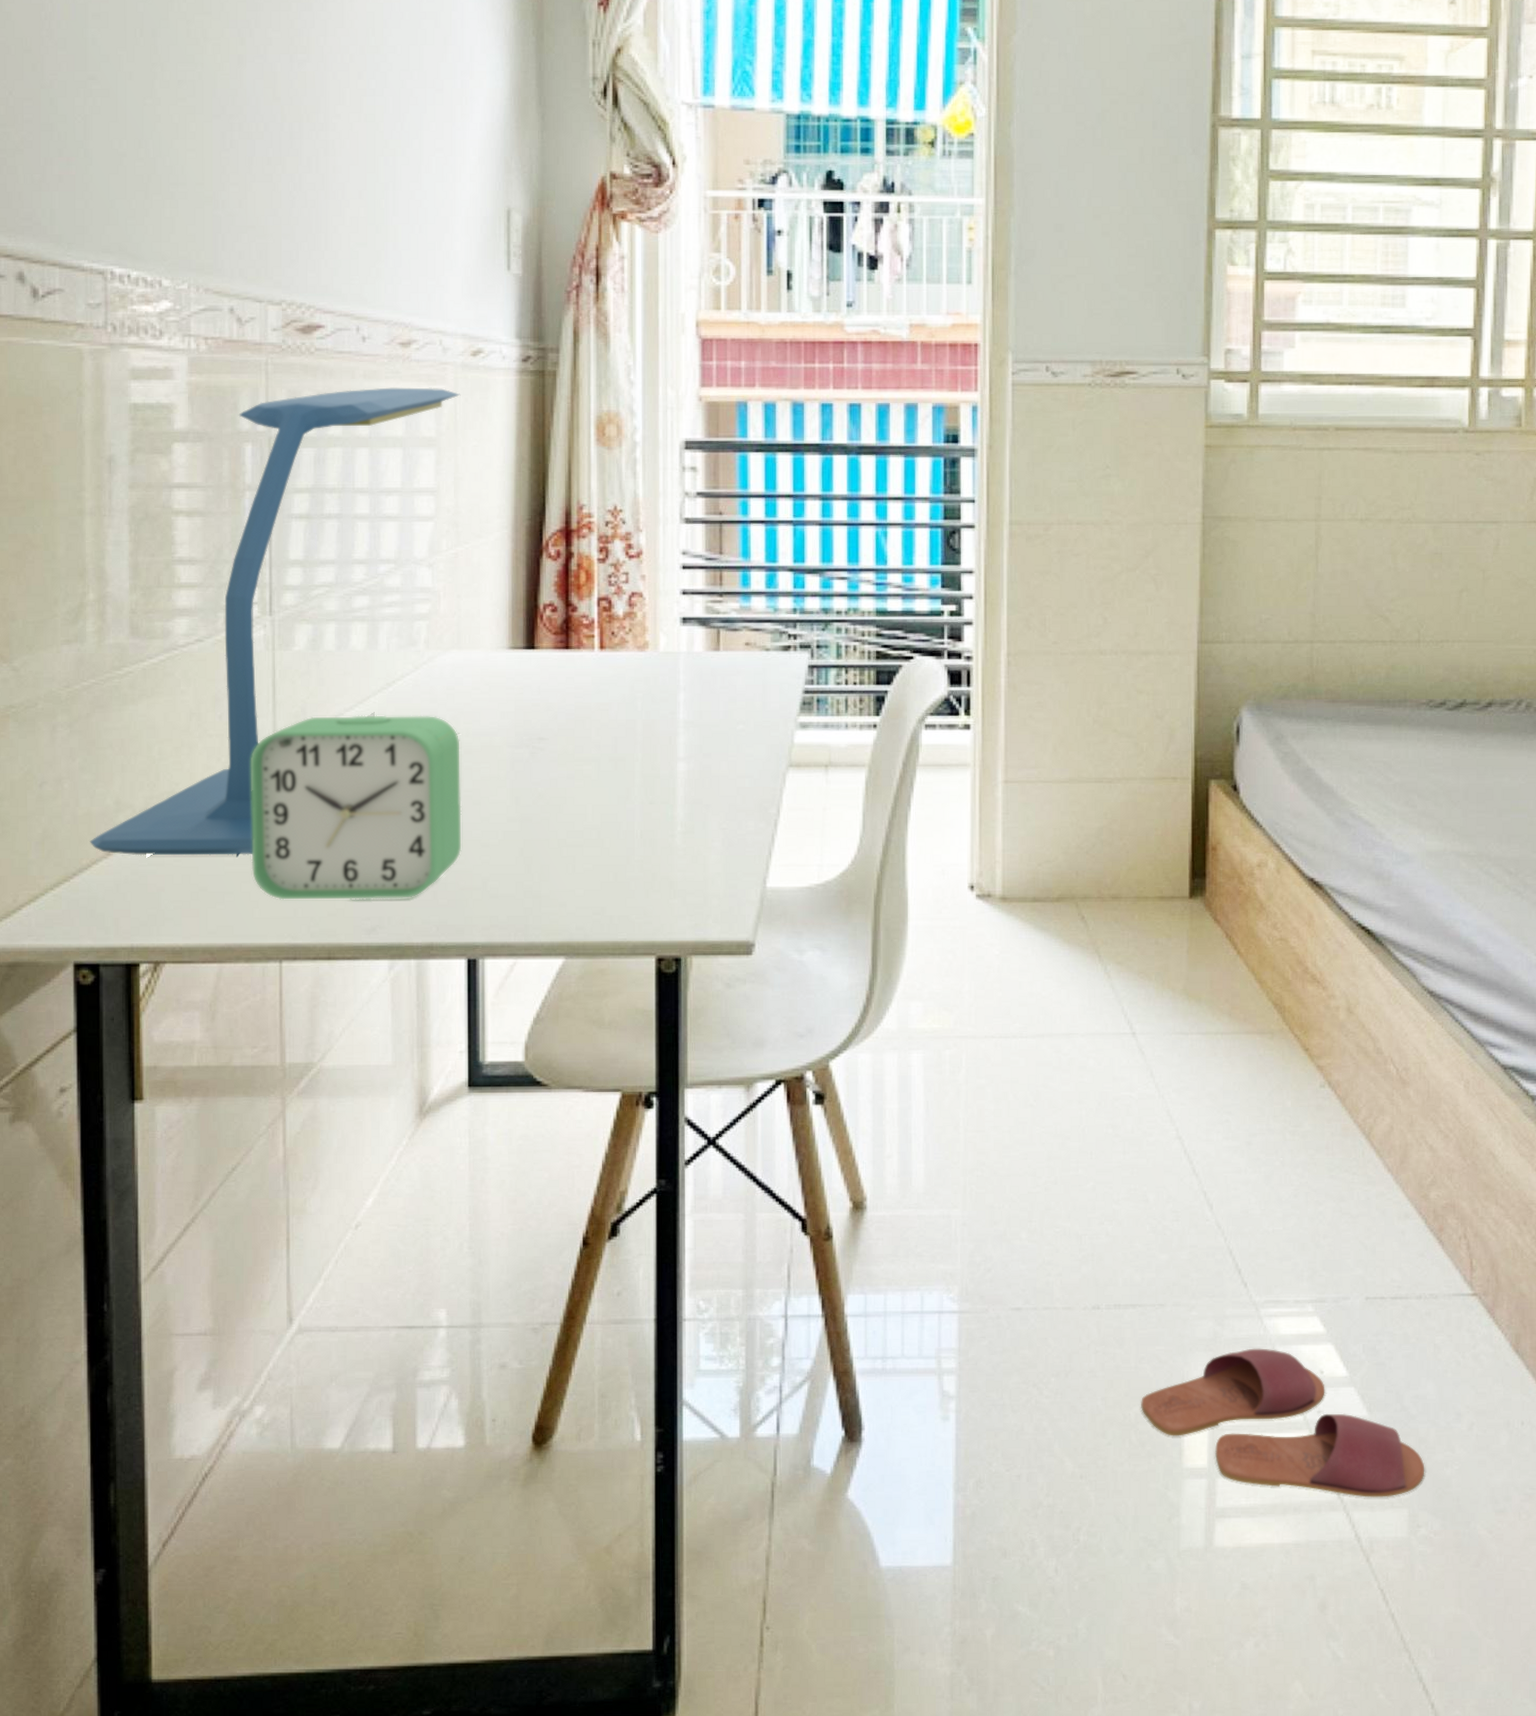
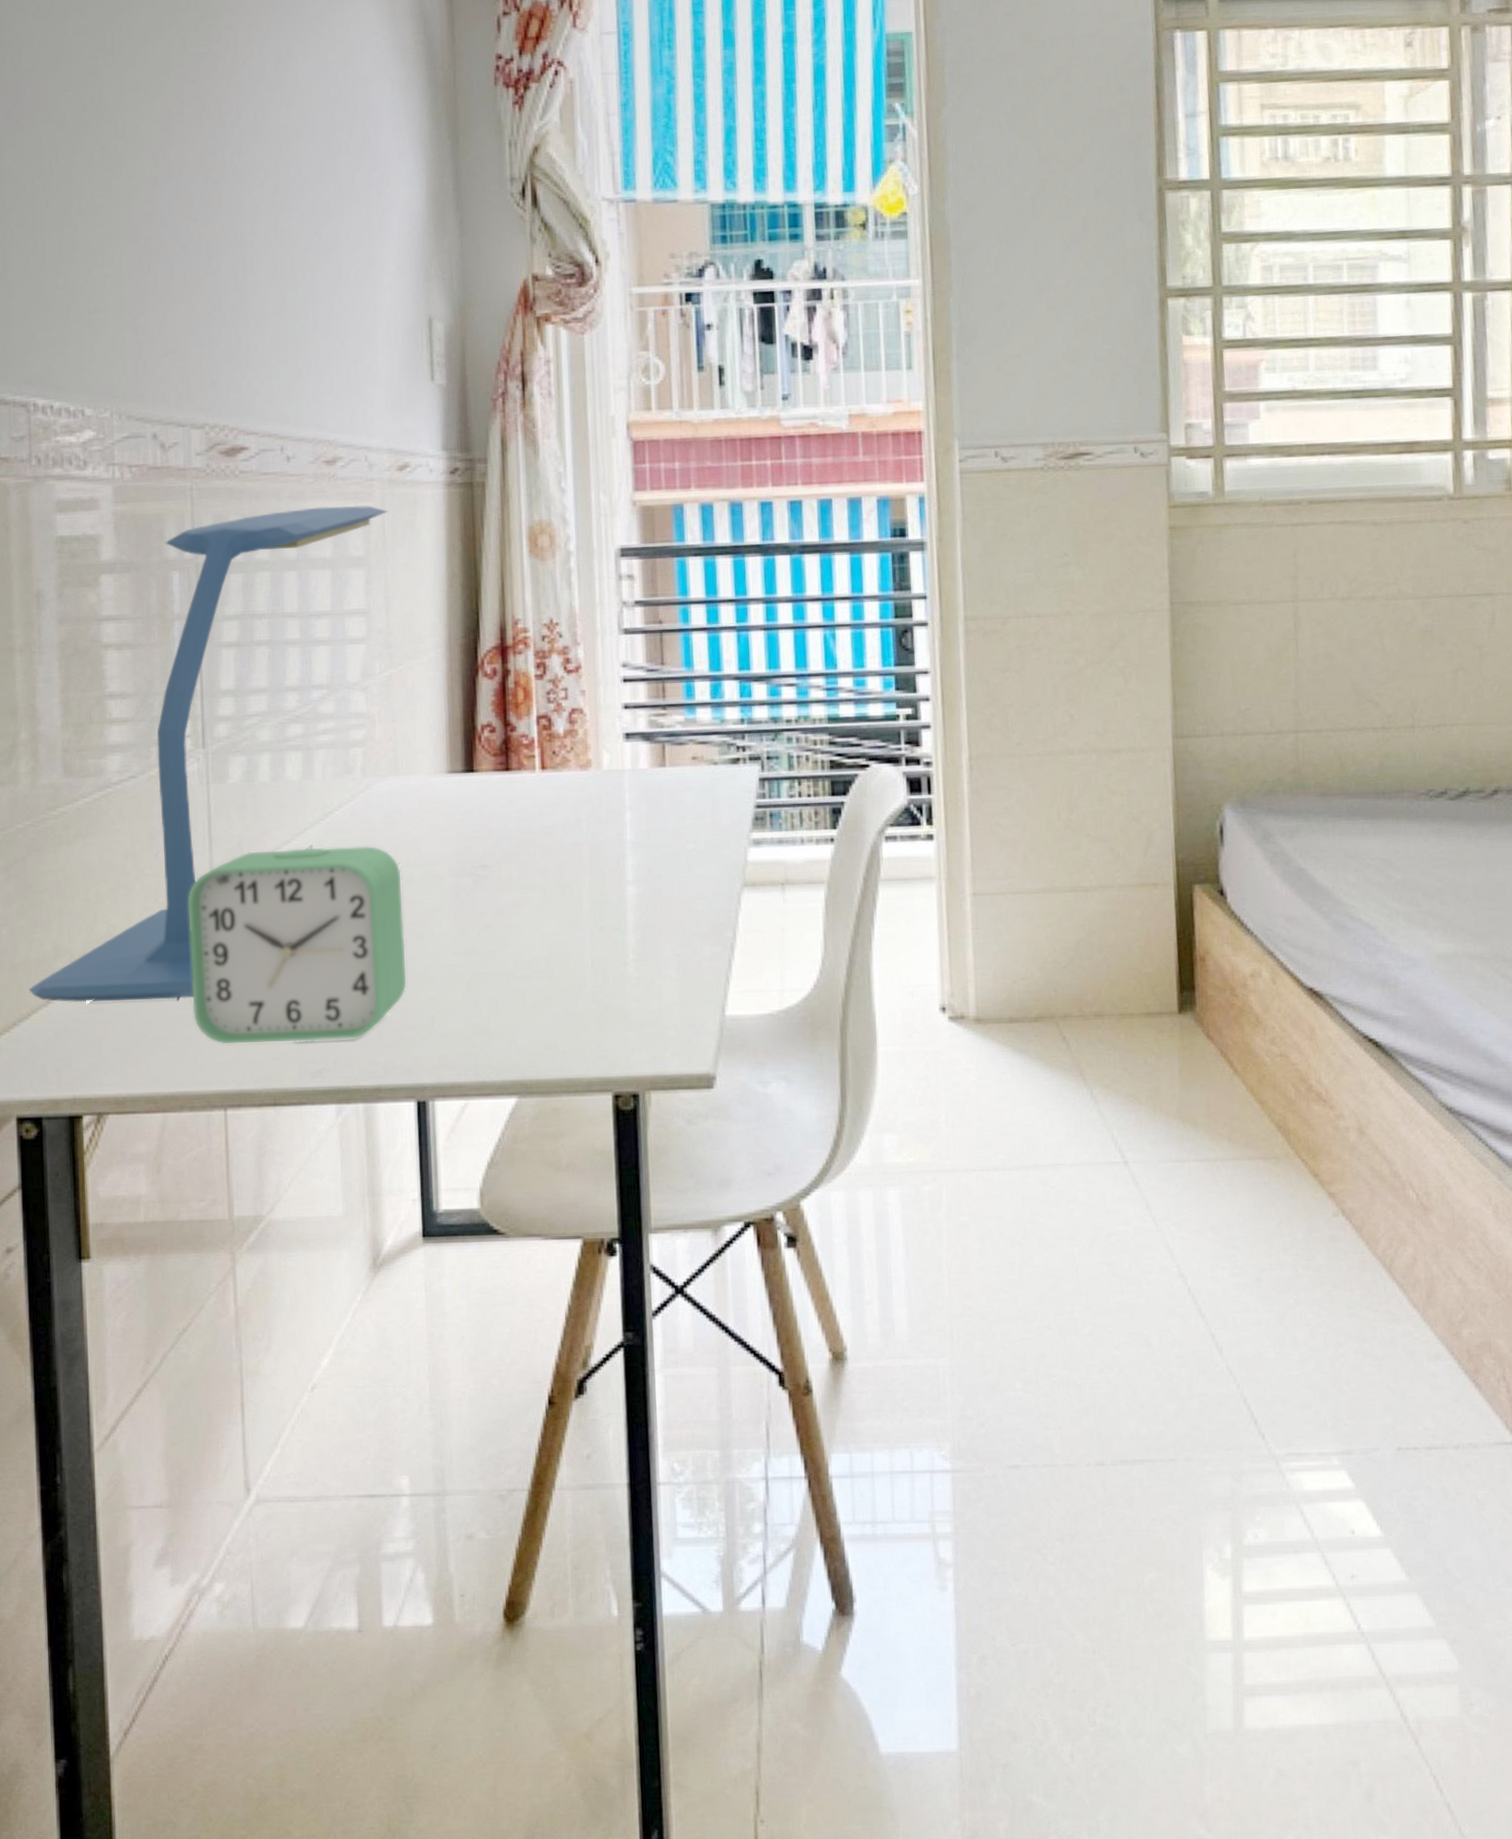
slippers: present [1141,1348,1425,1498] -> none [1155,1506,1475,1672]

